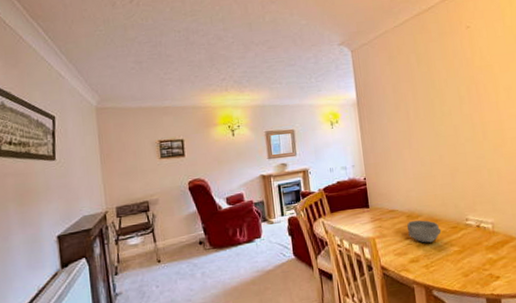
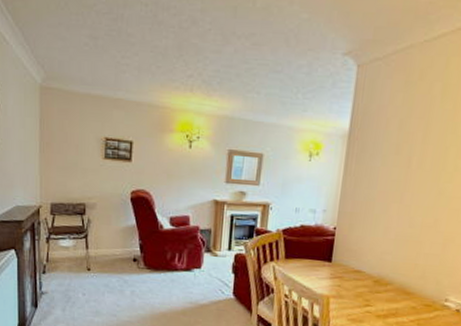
bowl: present [406,220,442,243] -> none [370,288,411,316]

